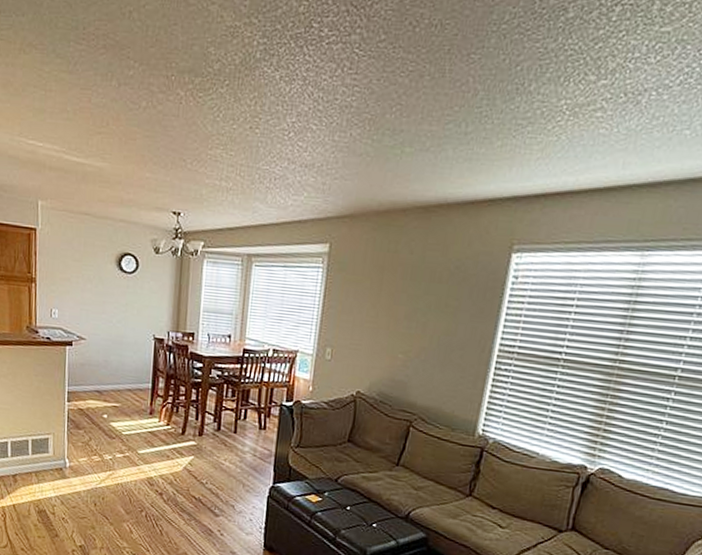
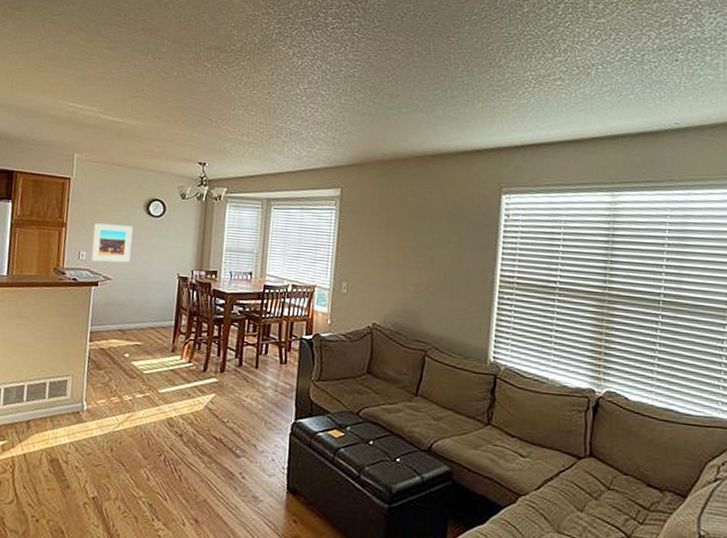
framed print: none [63,279,105,322] -> present [91,223,133,263]

